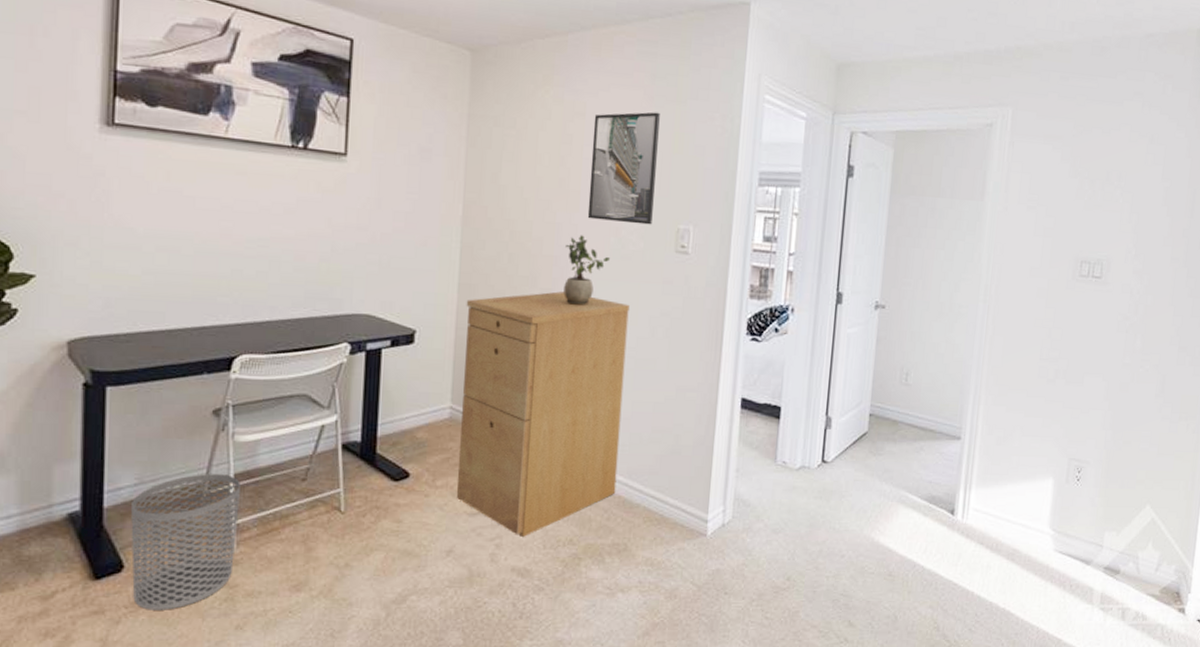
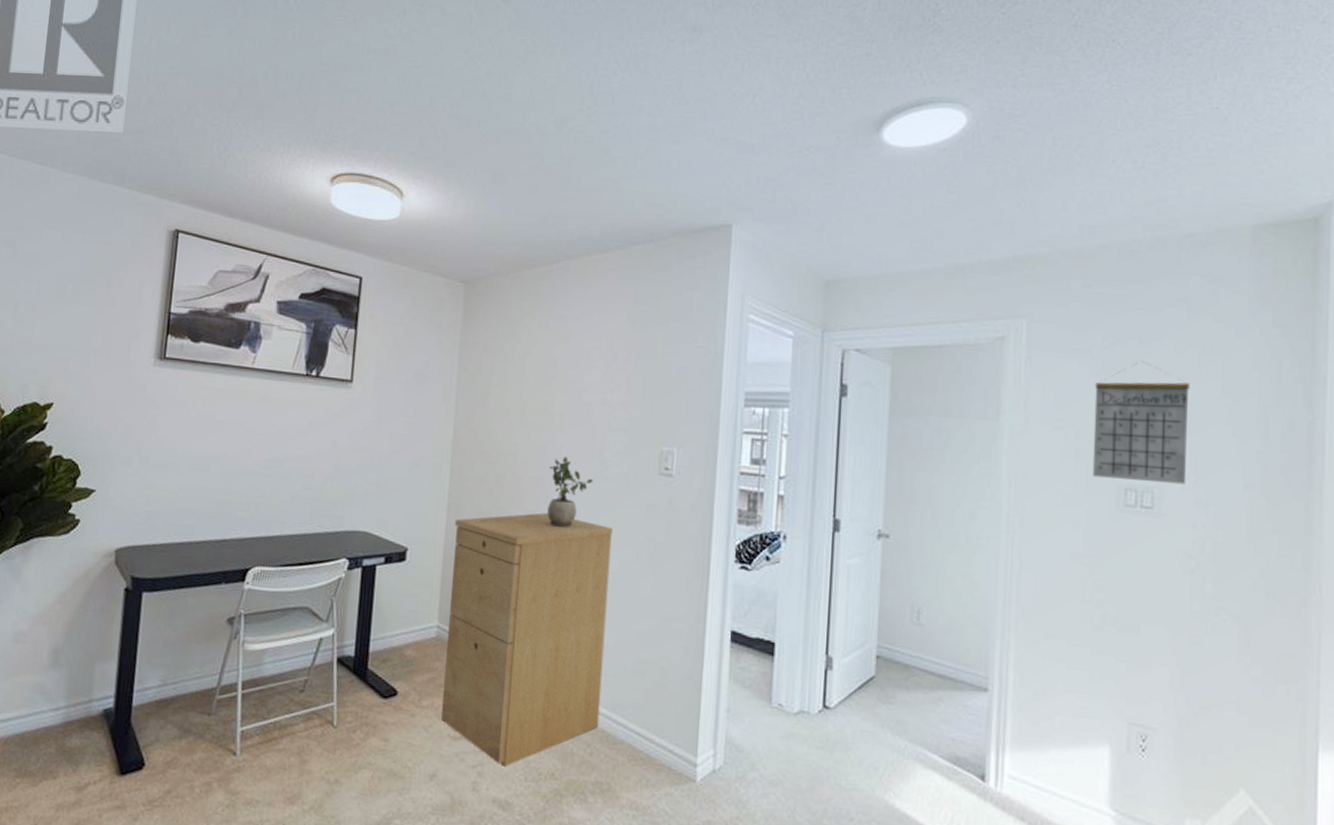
waste bin: present [131,474,240,610] -> none [150,679,247,812]
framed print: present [587,112,660,225] -> none [571,334,642,447]
calendar: none [1056,147,1138,257] -> present [1092,360,1190,485]

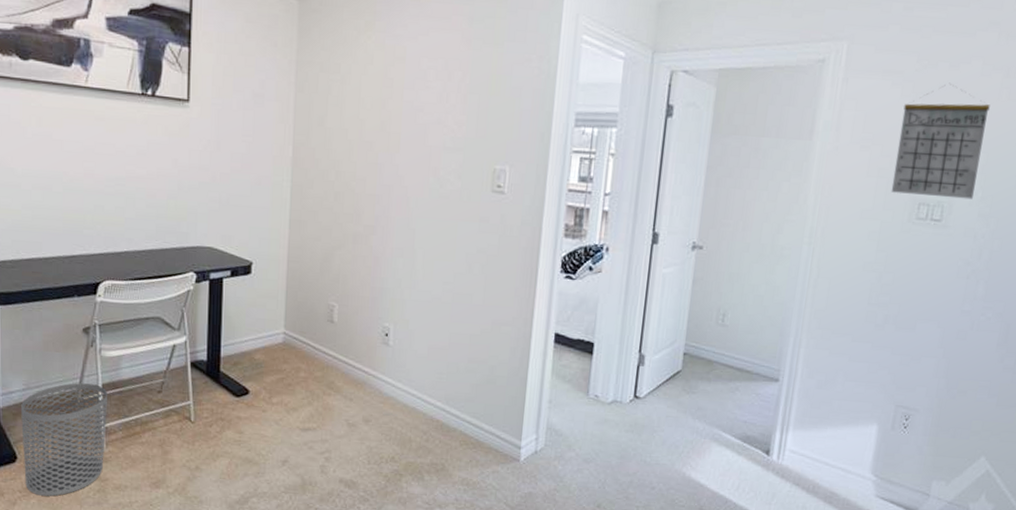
waste bin: none [150,679,247,812] -> present [21,383,107,497]
filing cabinet: present [440,513,613,767] -> none [290,228,447,452]
potted plant: present [547,457,594,527] -> none [385,175,430,242]

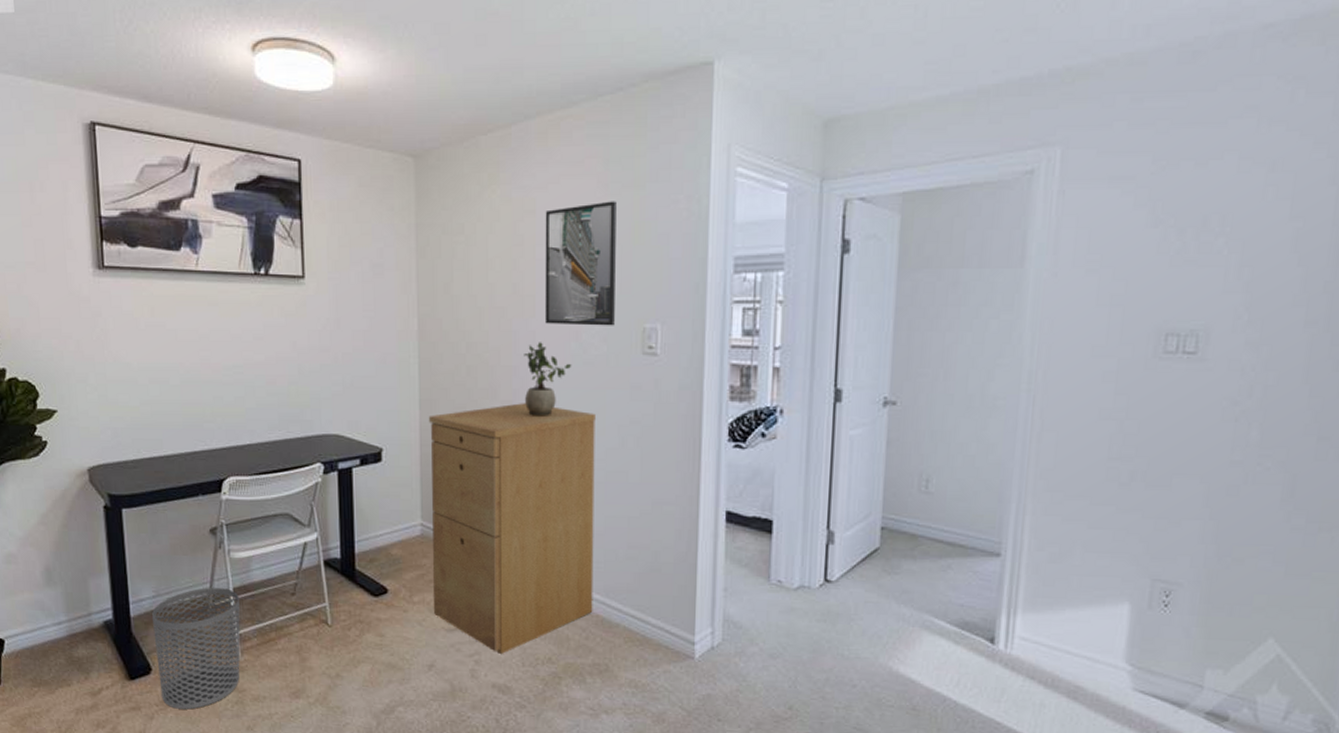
filing cabinet: none [290,228,447,452] -> present [428,403,595,654]
potted plant: none [385,175,430,242] -> present [524,342,572,416]
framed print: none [407,54,478,165] -> present [544,201,616,326]
calendar: present [891,82,990,200] -> none [1128,184,1252,325]

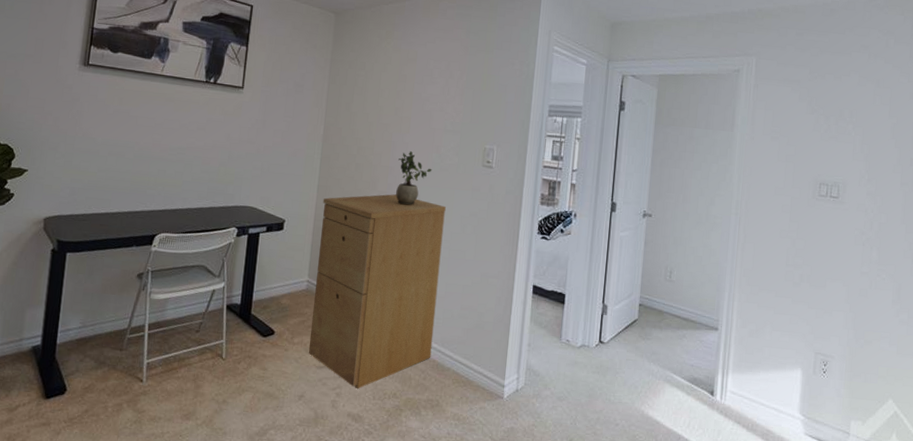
waste bin: present [152,587,240,710] -> none [71,322,152,427]
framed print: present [544,201,616,326] -> none [415,58,473,145]

